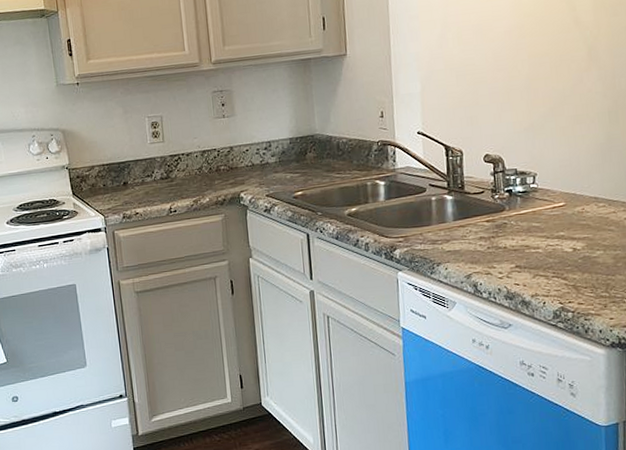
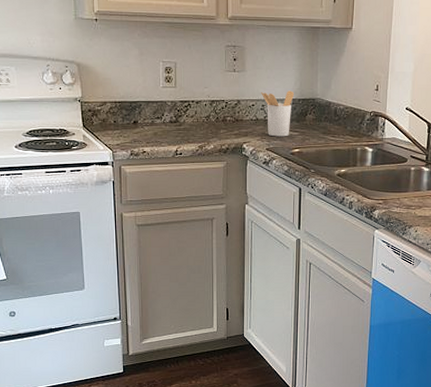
utensil holder: none [254,129,291,182] -> present [261,90,295,137]

